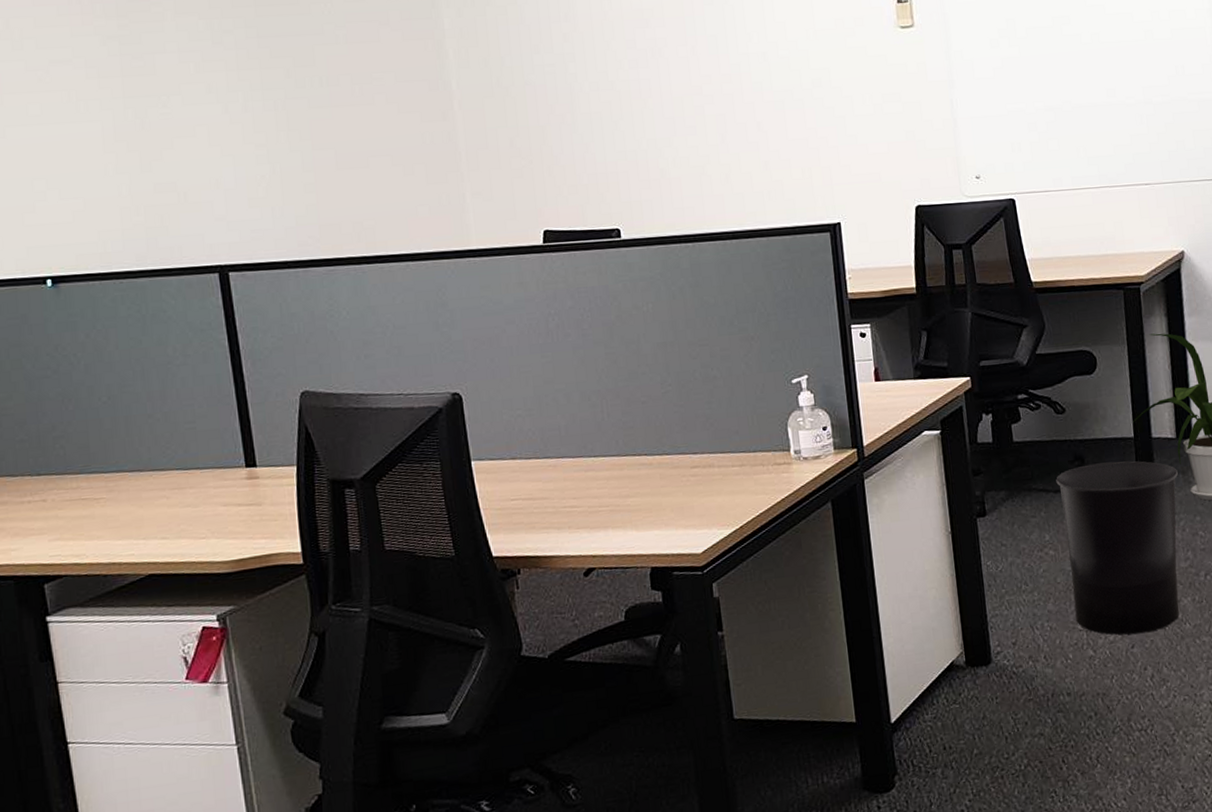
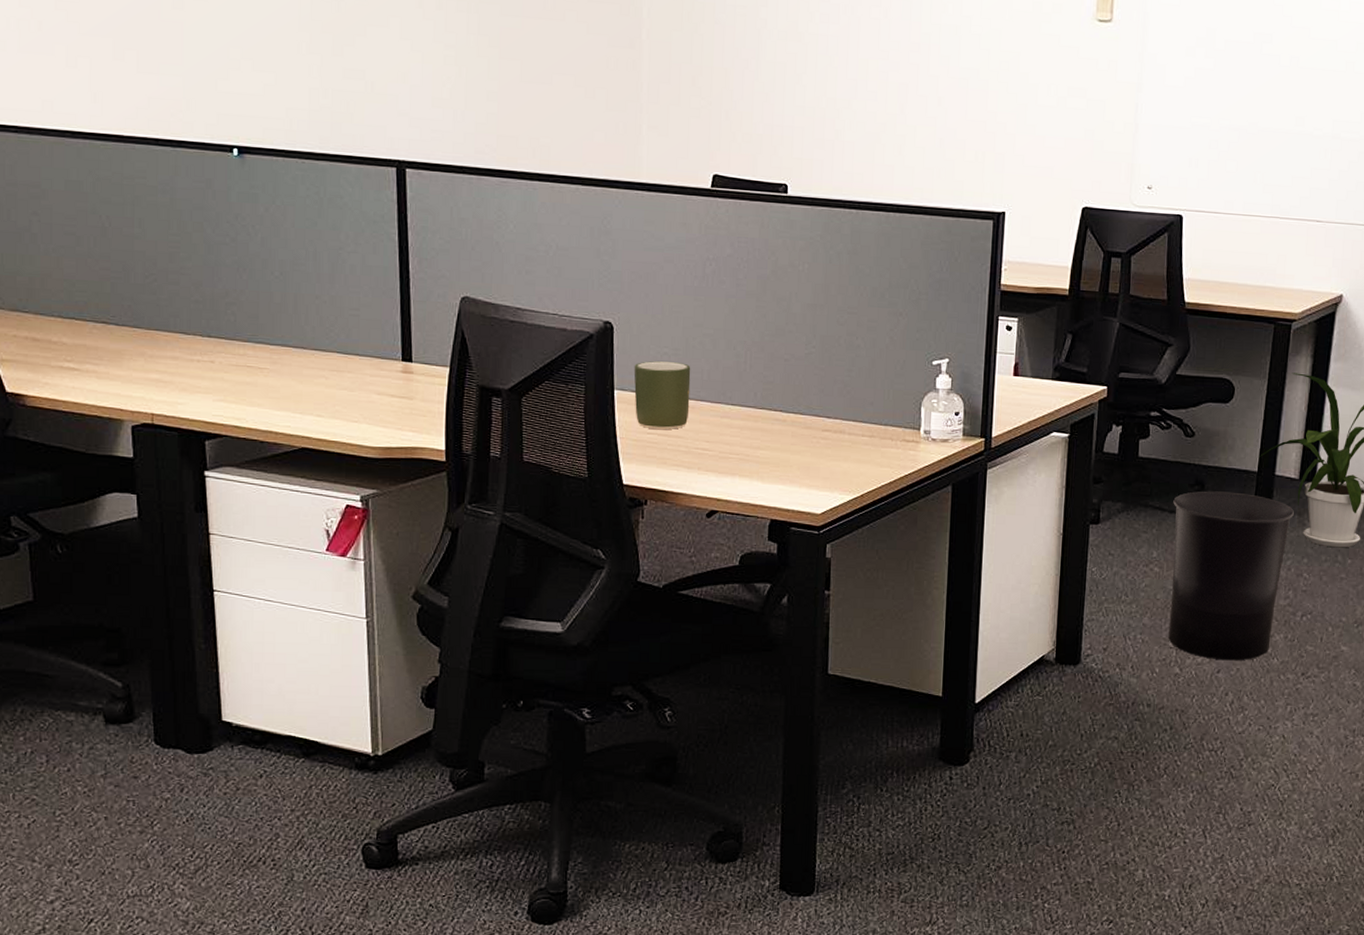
mug: none [488,422,552,495] -> present [634,361,691,430]

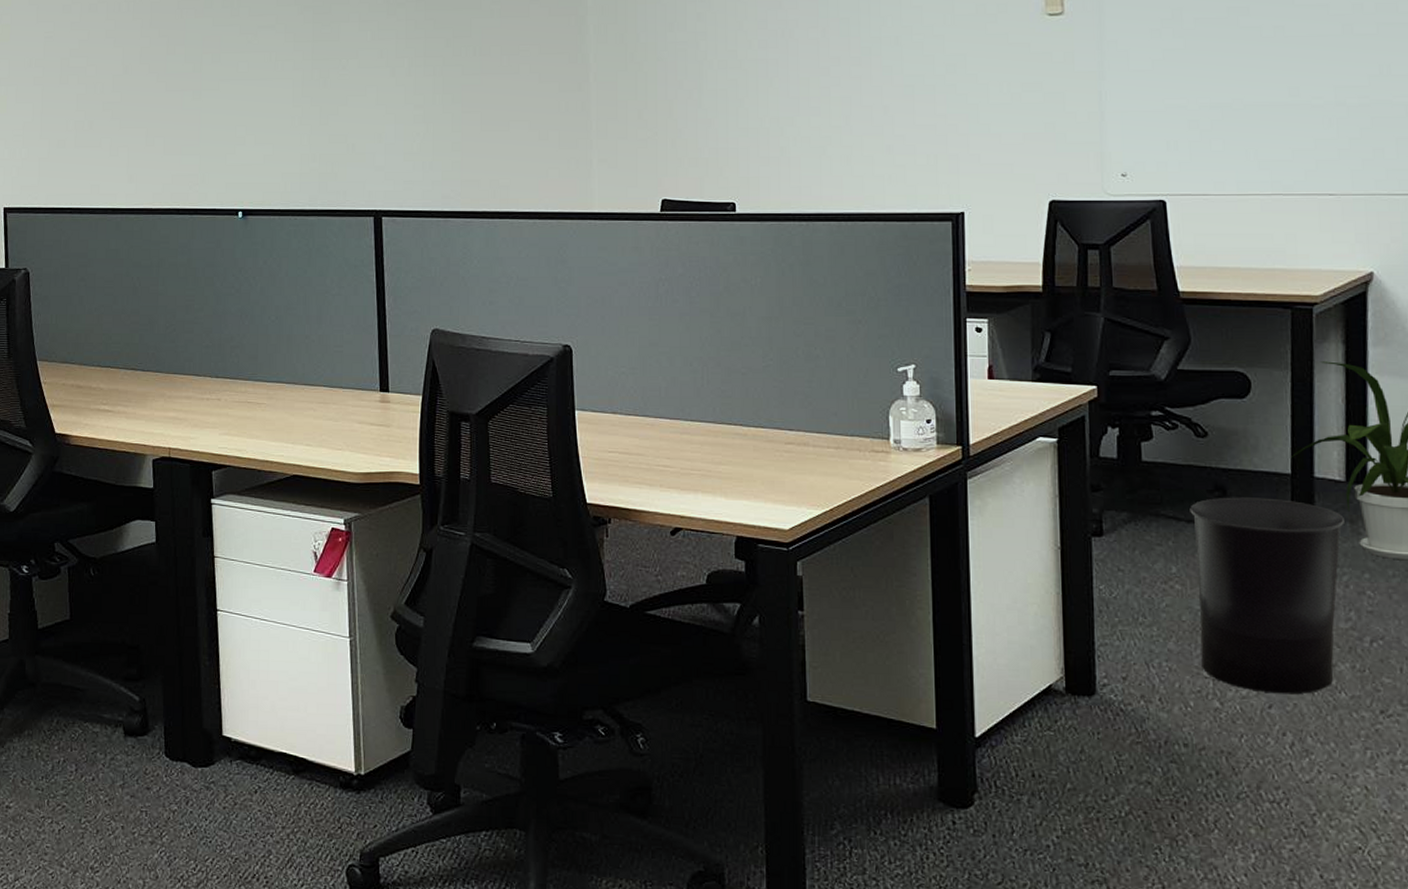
mug: present [634,361,691,430] -> none [593,380,649,448]

